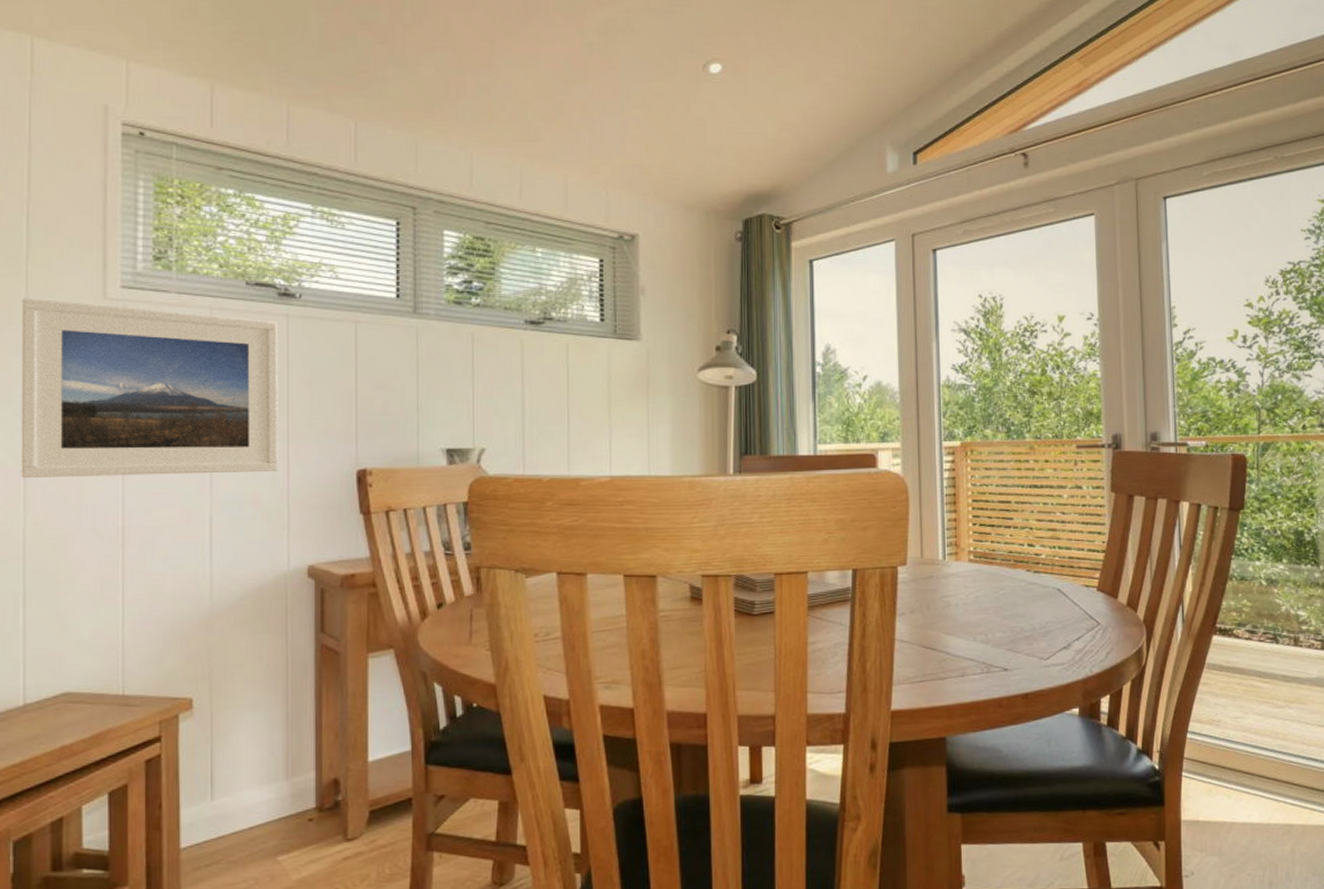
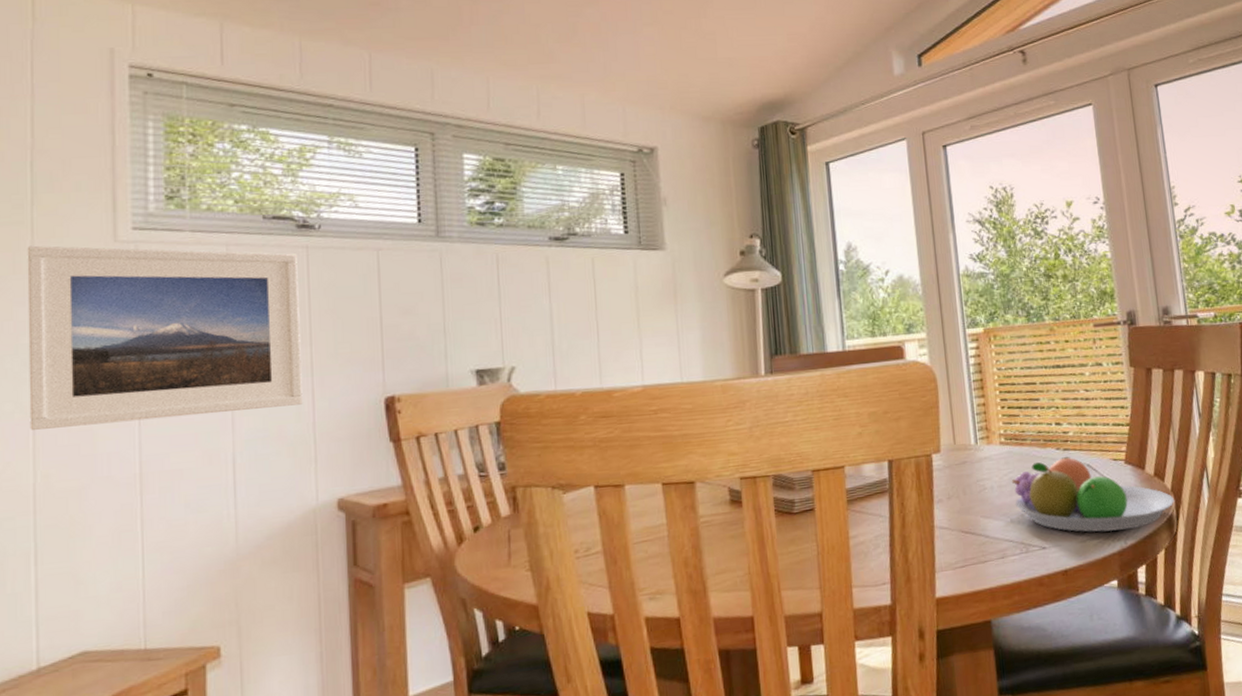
fruit bowl: none [977,579,1145,659] -> present [1011,457,1174,533]

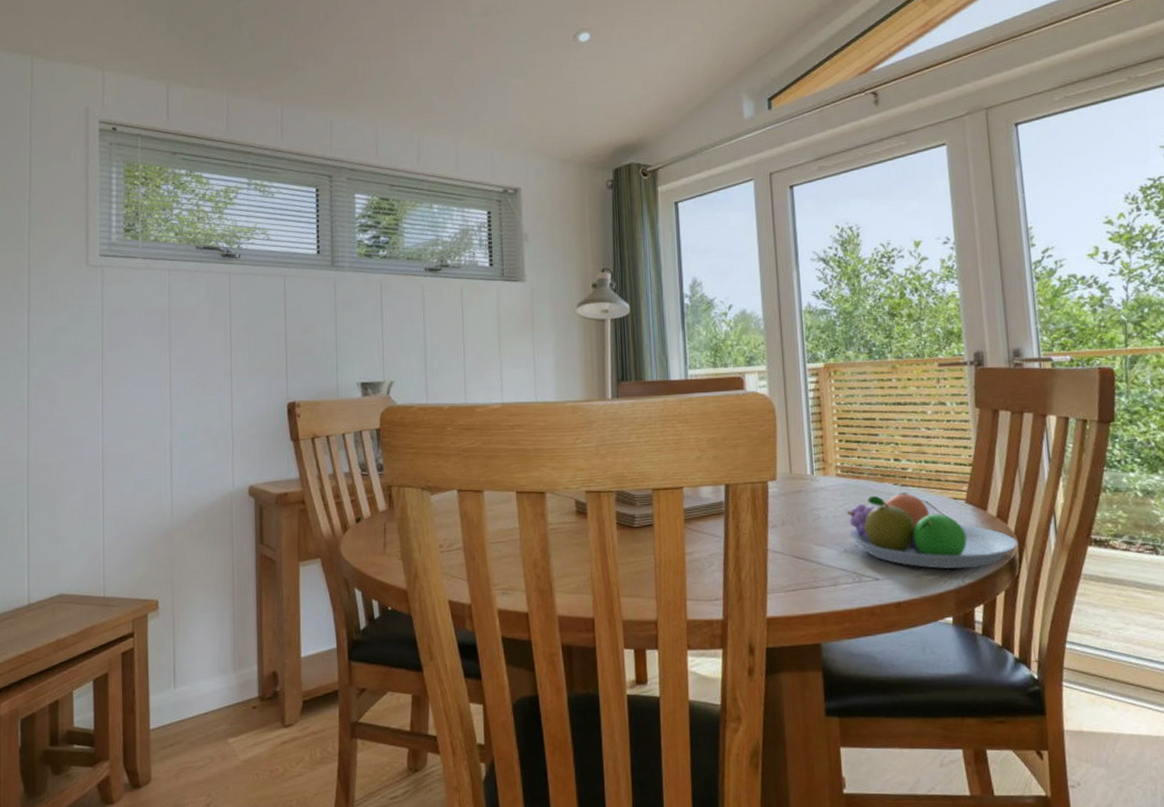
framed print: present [27,245,303,430] -> none [25,268,224,415]

